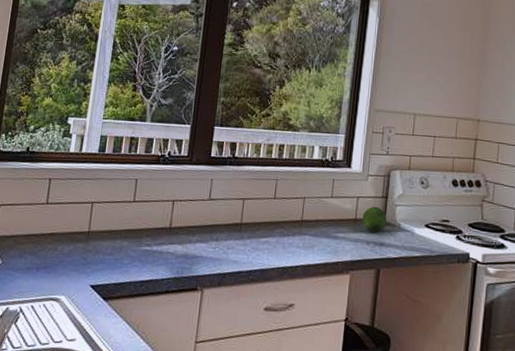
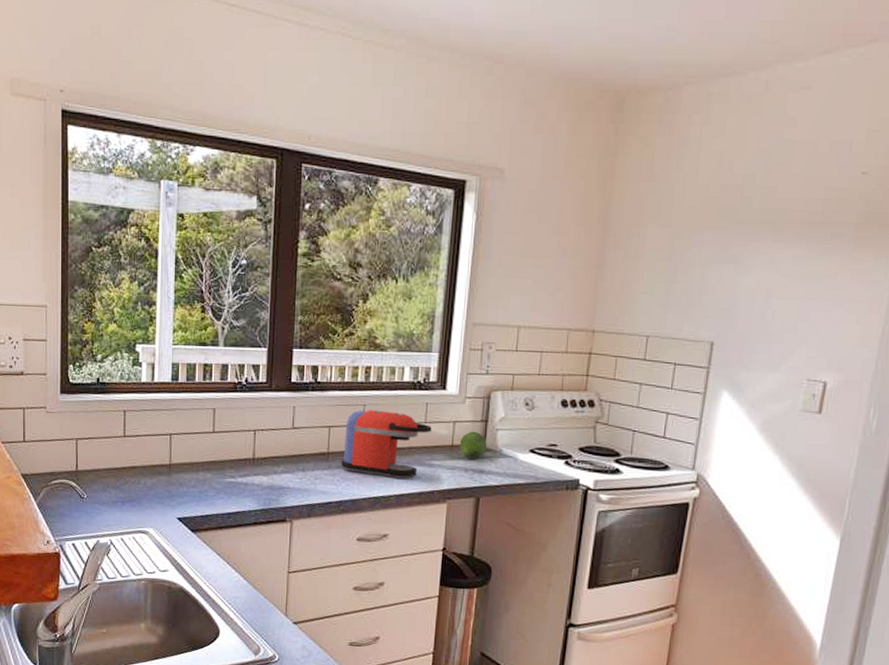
coffee maker: none [253,184,337,250] -> present [341,410,432,479]

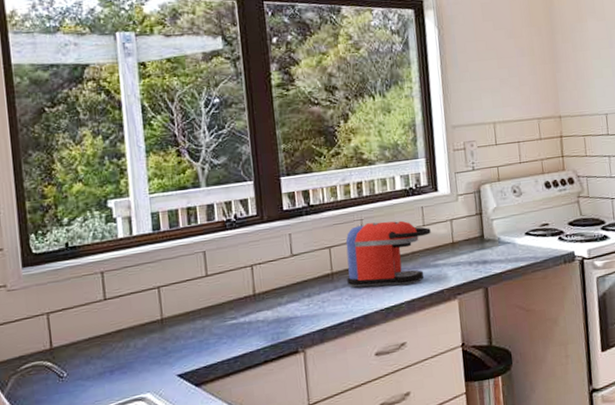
fruit: present [459,431,487,459] -> none [459,225,486,253]

